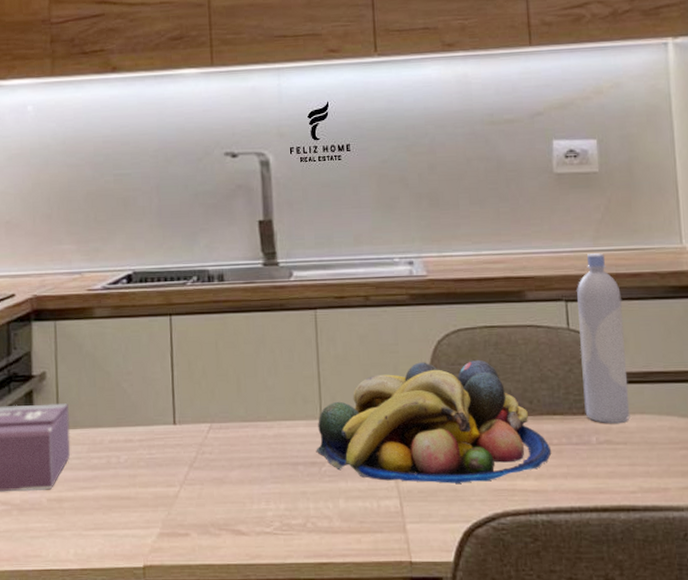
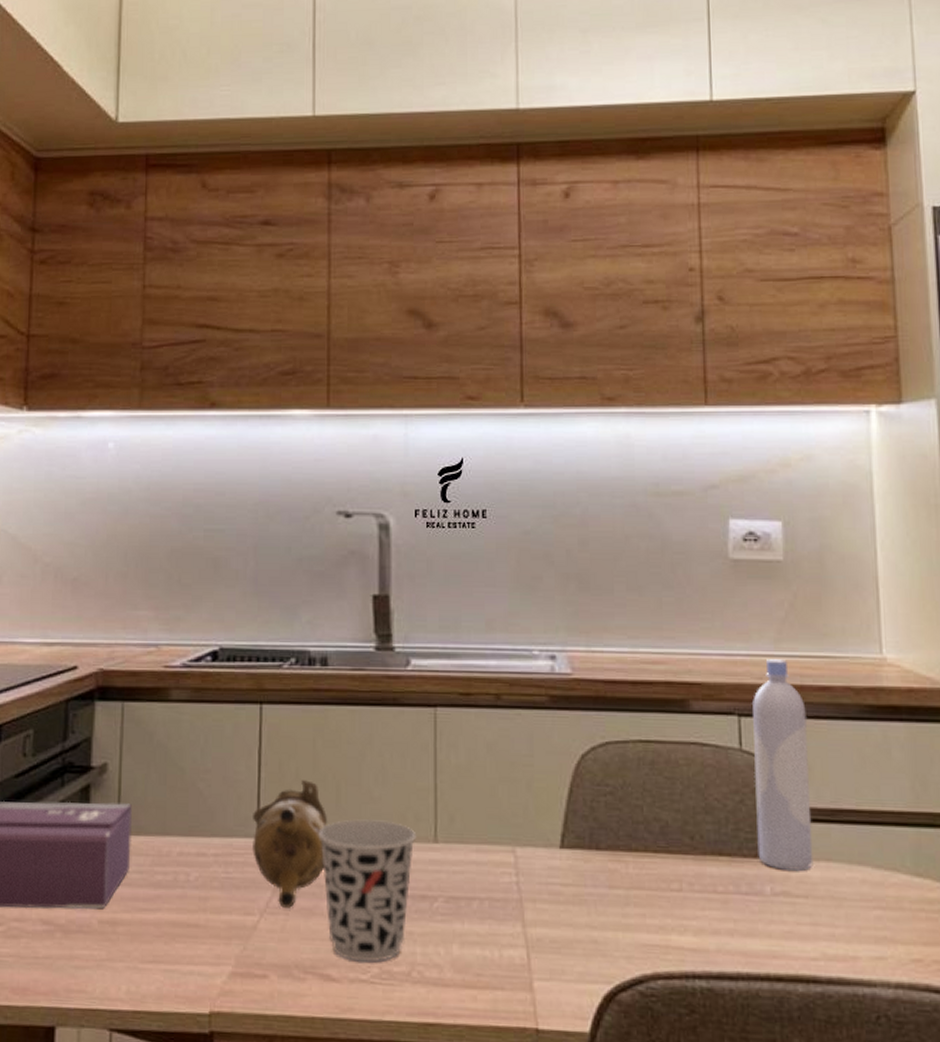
teapot: none [169,375,231,479] -> present [251,780,327,908]
cup: none [224,403,305,518] -> present [318,818,417,963]
fruit bowl: present [316,359,551,484] -> none [427,779,714,934]

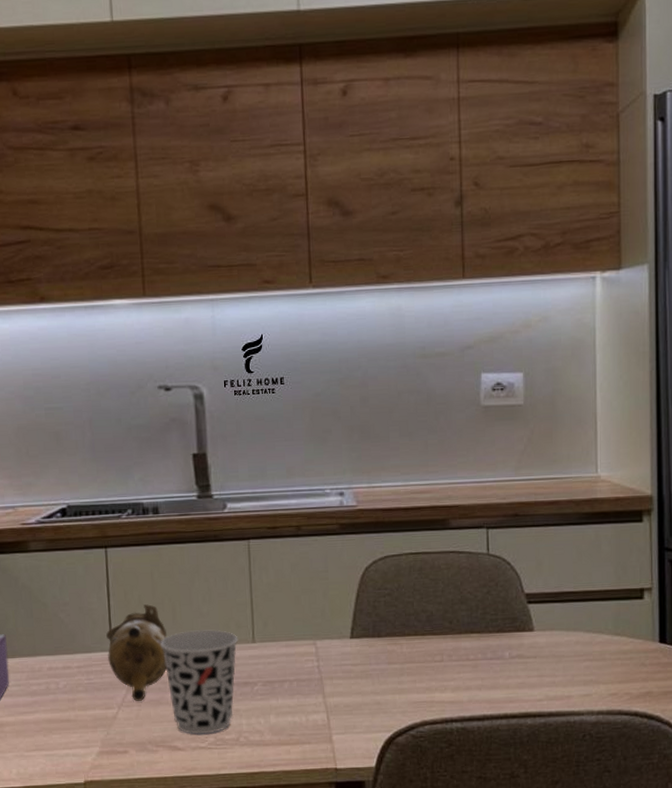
bottle: present [753,659,813,872] -> none [498,483,541,640]

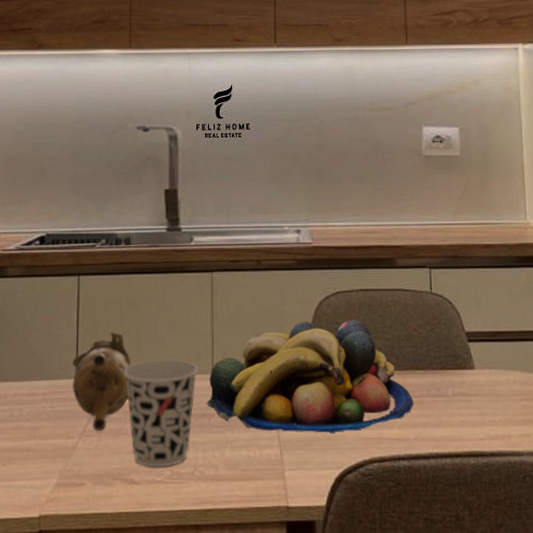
fruit bowl: none [248,584,467,698] -> present [206,319,413,433]

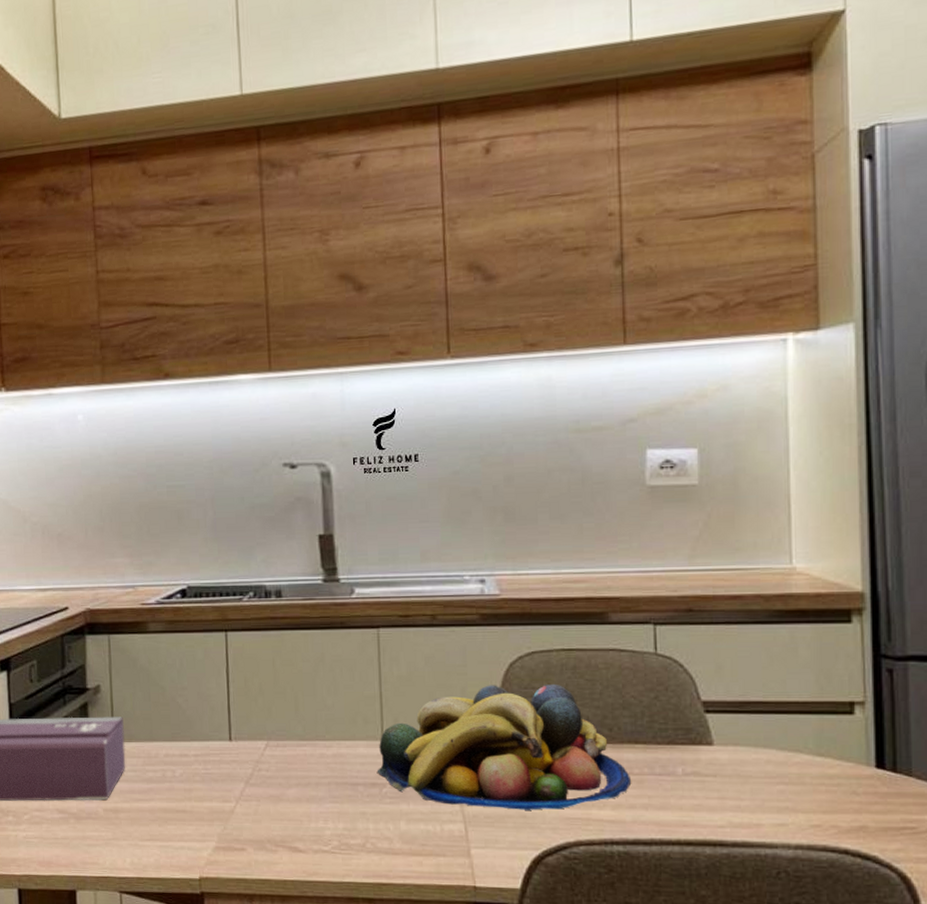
teapot: present [71,332,130,431] -> none [225,693,289,796]
cup: present [124,358,198,468] -> none [281,722,366,837]

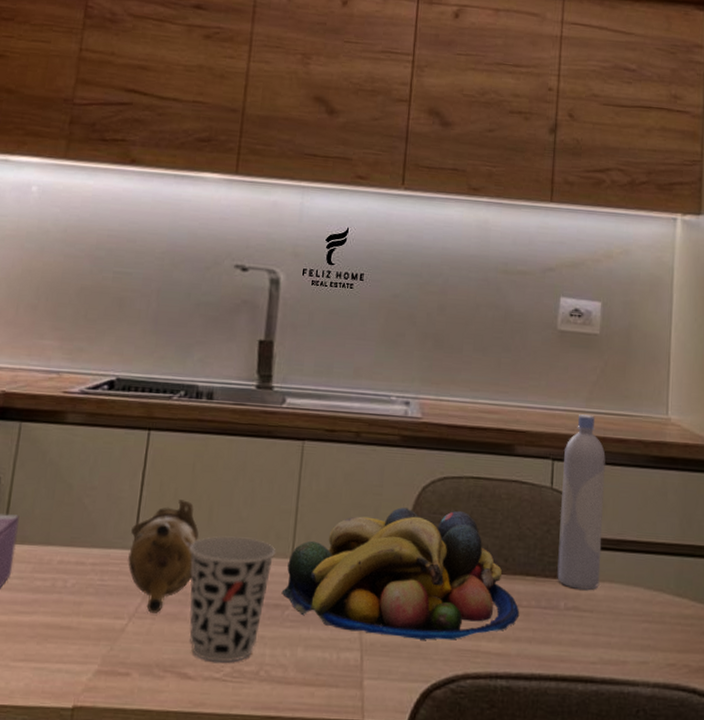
teapot: none [225,693,289,796] -> present [127,499,199,613]
cup: none [281,722,366,837] -> present [189,535,276,663]
bottle: none [667,573,722,755] -> present [557,414,606,591]

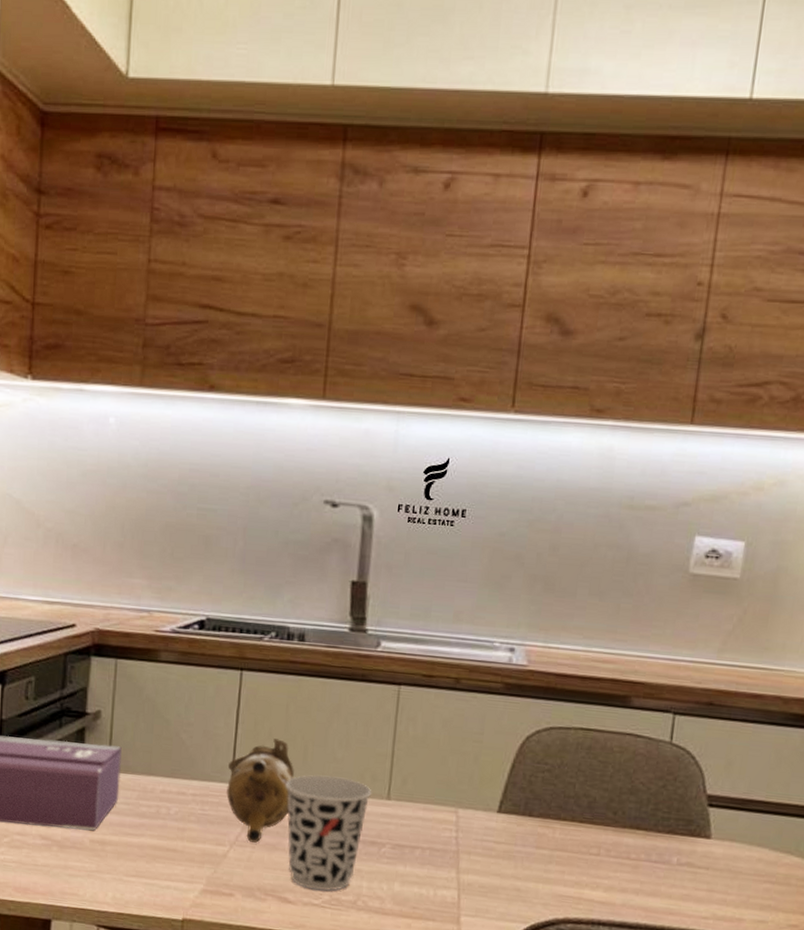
fruit bowl: present [281,507,519,640] -> none [378,755,627,886]
bottle: present [557,414,606,591] -> none [671,666,736,848]

